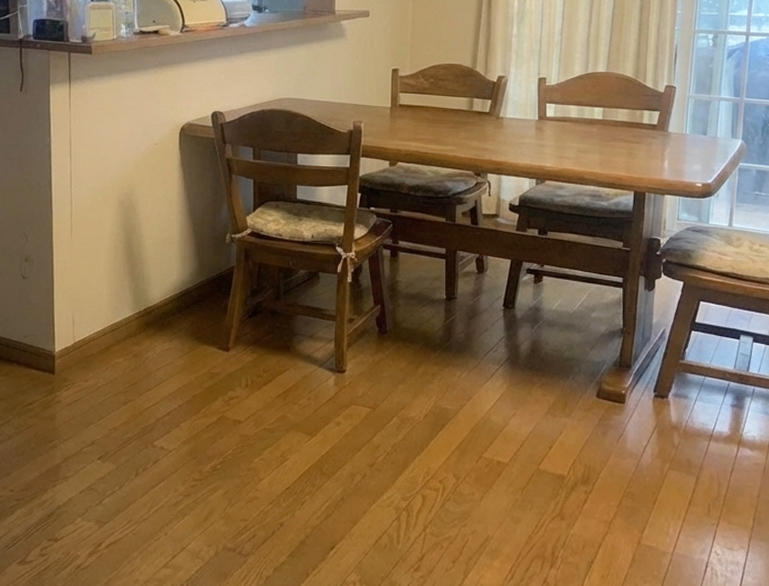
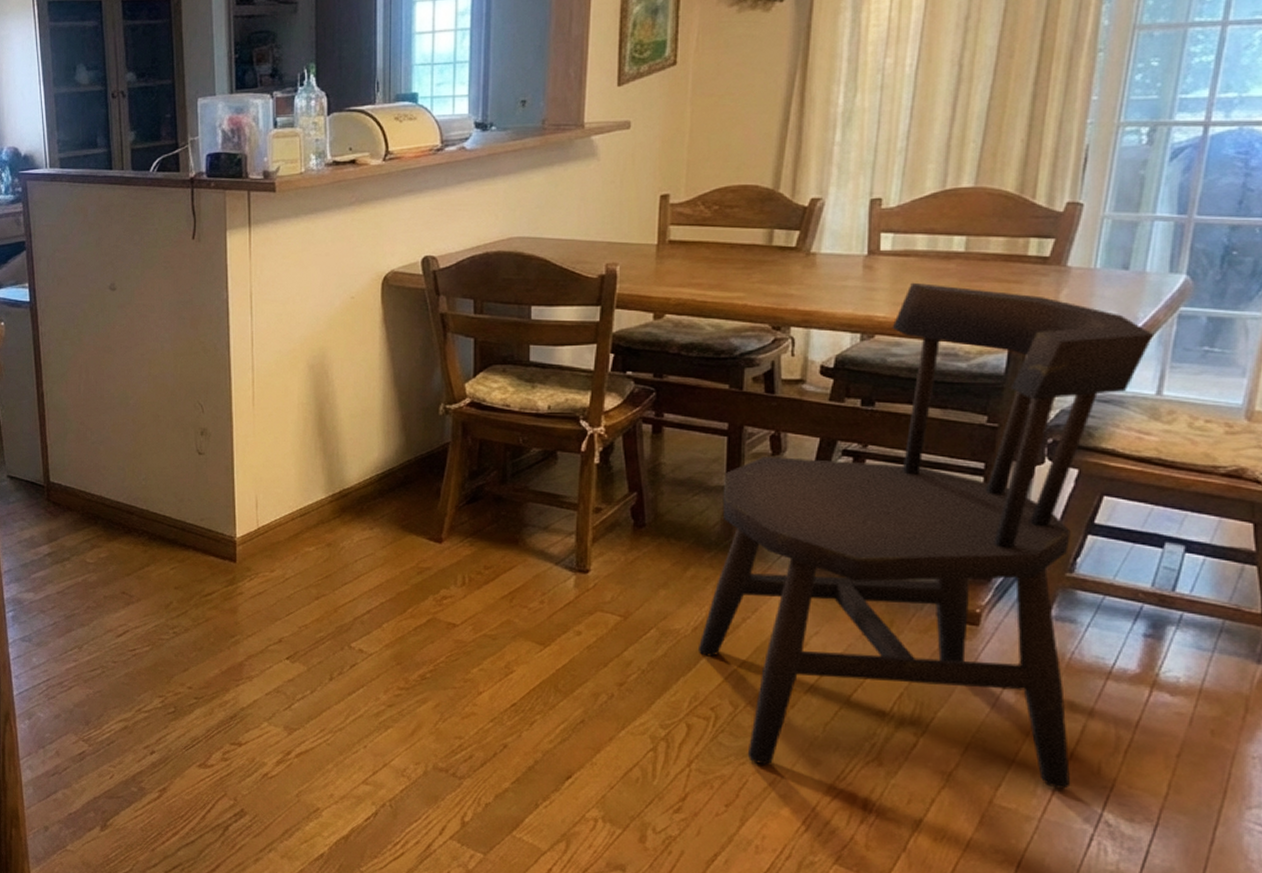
dining chair: none [429,141,724,528] -> present [699,282,1153,789]

